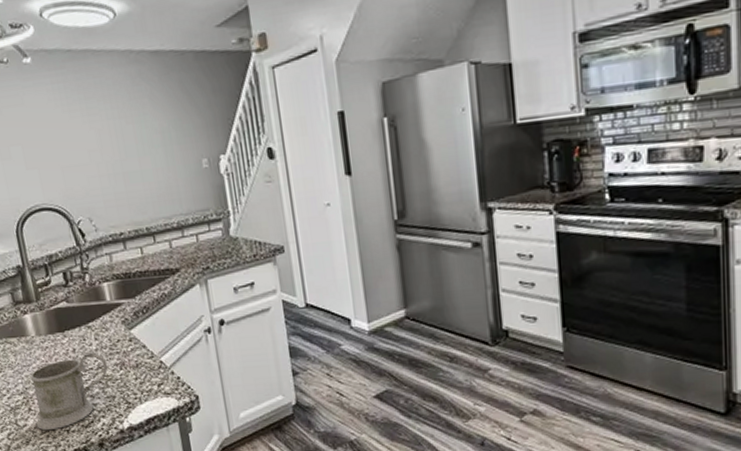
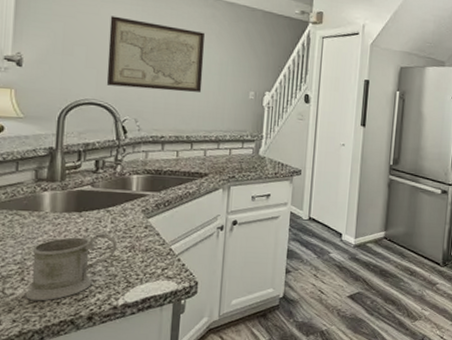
wall art: none [35,97,150,185] -> present [106,15,205,92]

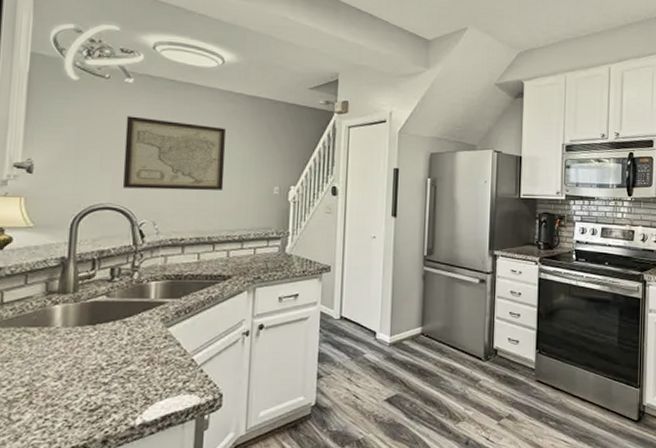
mug: present [25,232,118,301] -> none [33,345,135,426]

